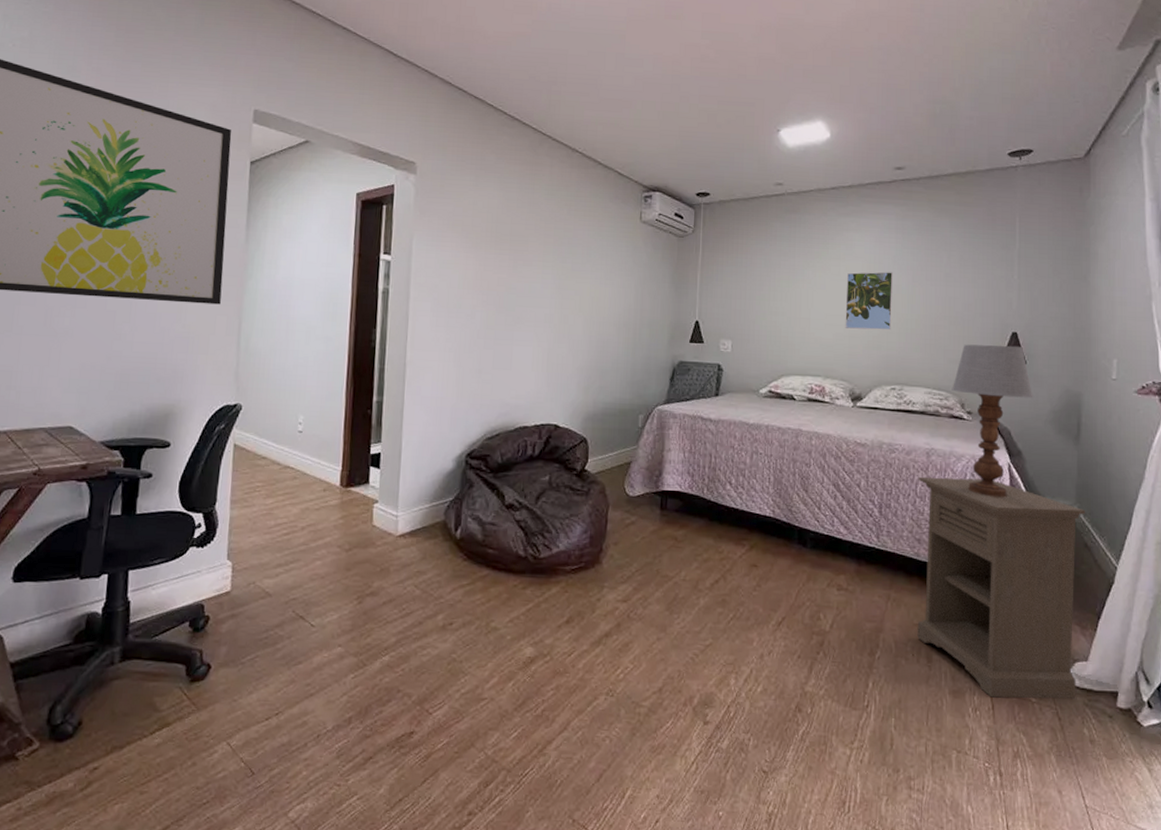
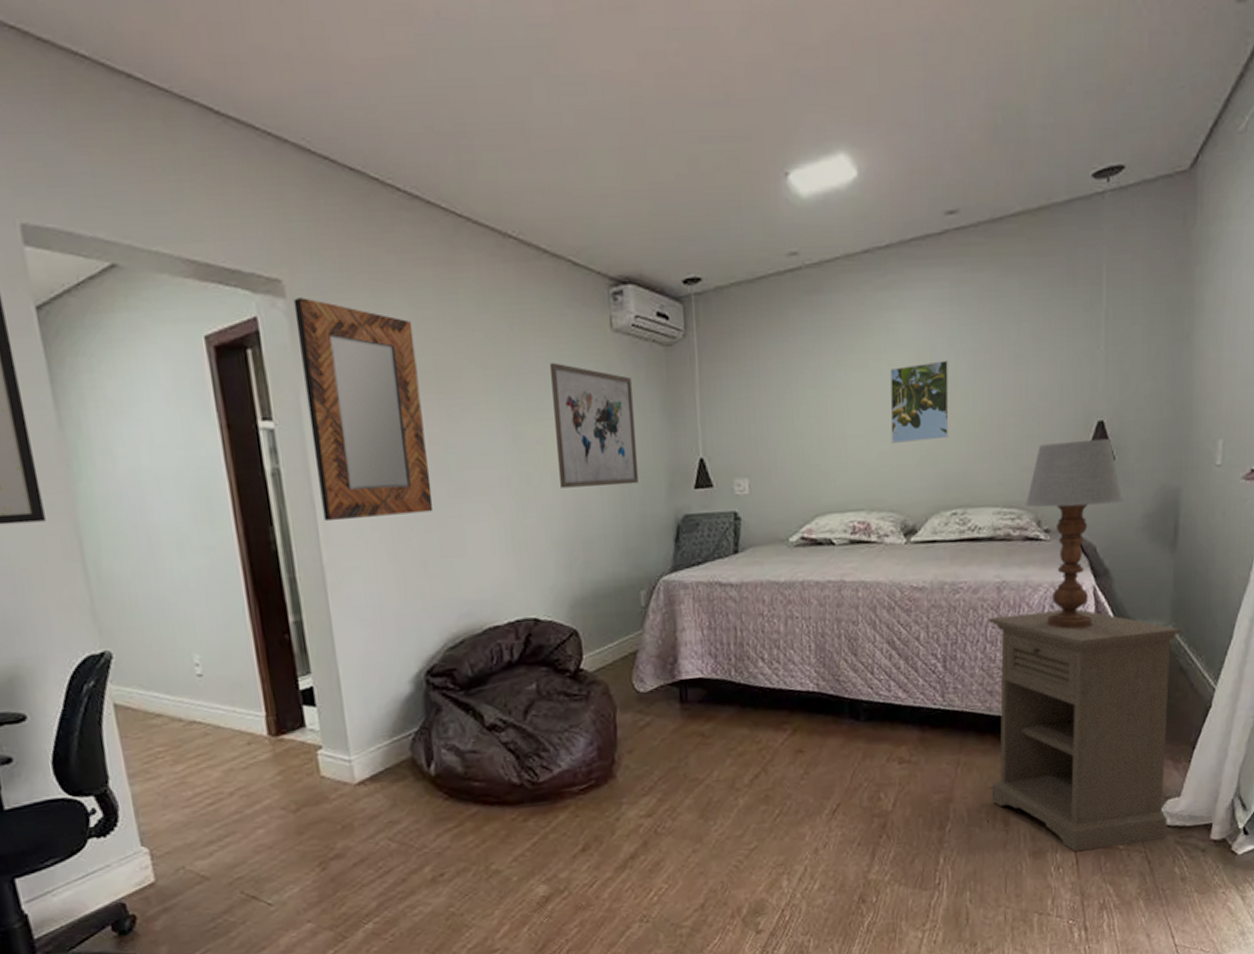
home mirror: none [413,175,500,334] -> present [293,297,434,522]
wall art: none [589,239,652,333] -> present [549,362,639,488]

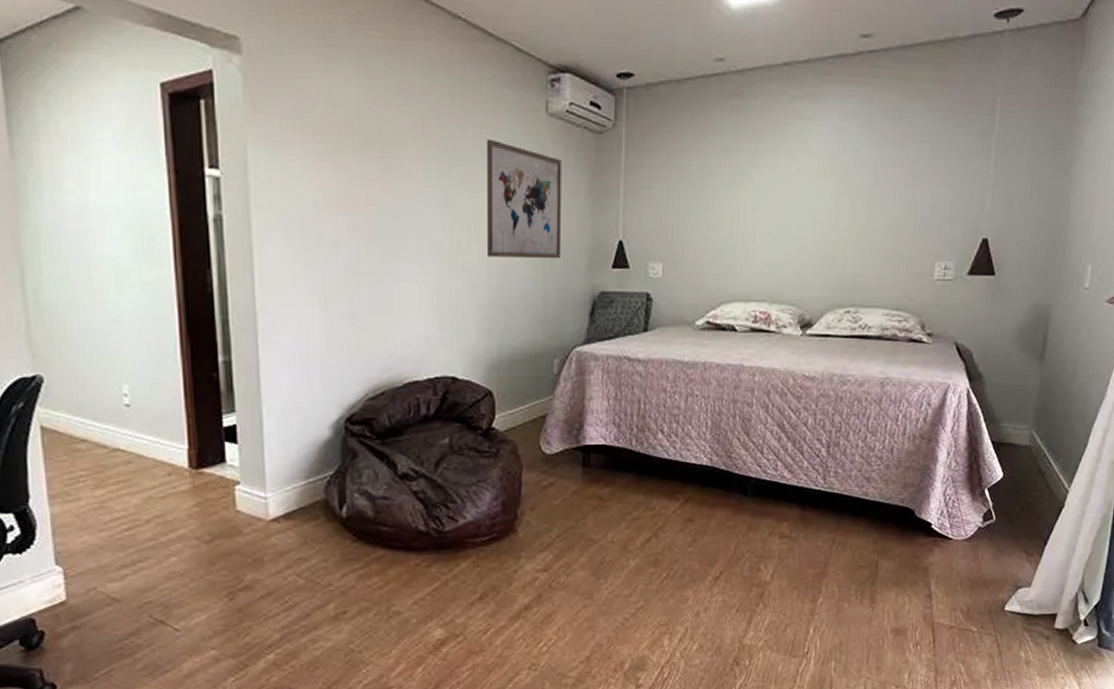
home mirror: present [293,297,434,522] -> none [249,55,366,270]
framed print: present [890,360,950,443] -> none [795,170,854,243]
nightstand: present [988,608,1182,852] -> none [861,408,1043,632]
table lamp: present [1025,438,1123,630] -> none [912,254,1000,427]

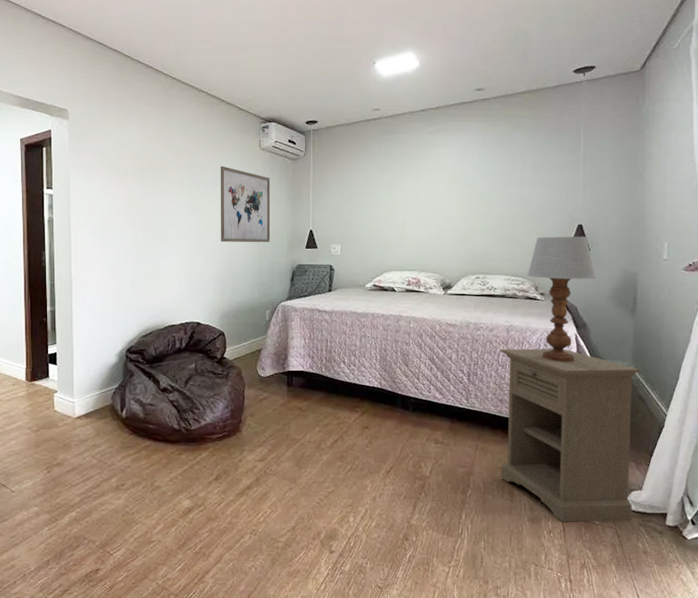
nightstand: none [861,408,1043,632] -> present [500,348,641,522]
table lamp: none [912,254,1000,427] -> present [527,236,596,362]

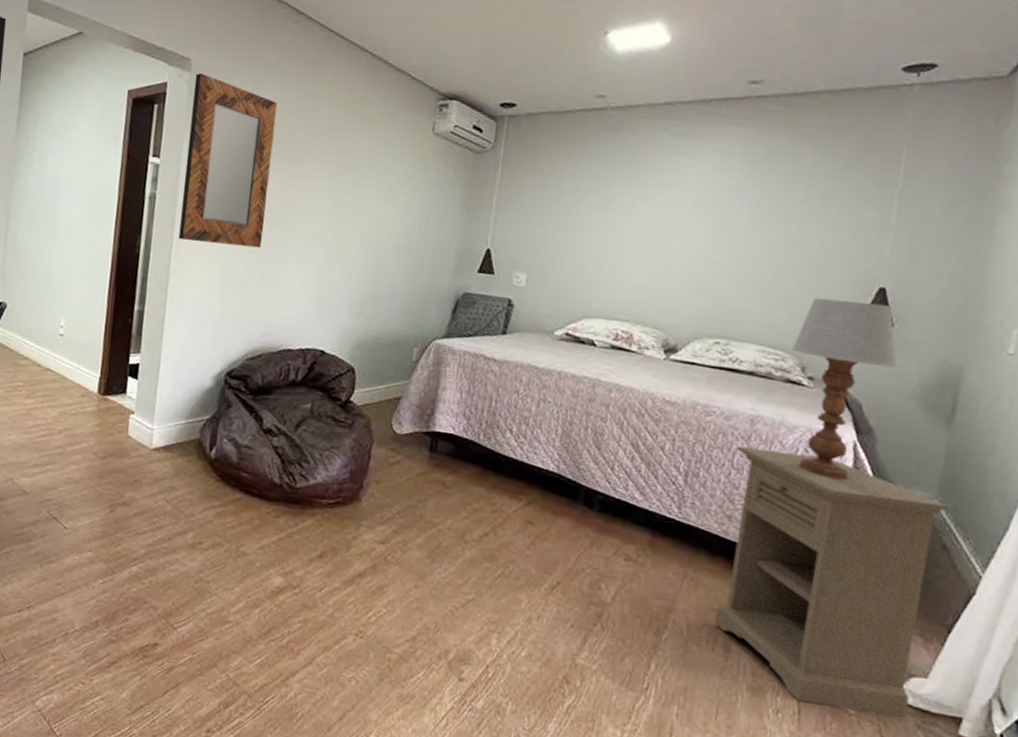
home mirror: none [73,120,142,252] -> present [178,73,278,248]
wall art: present [220,166,271,243] -> none [365,150,442,259]

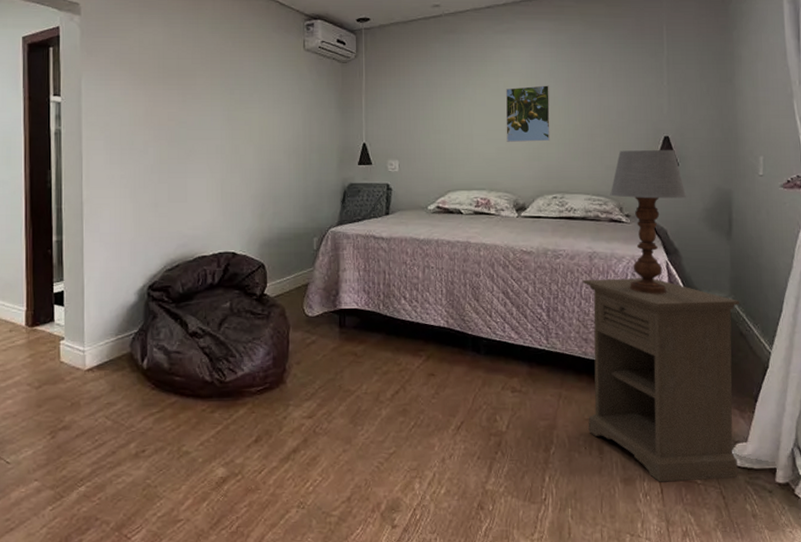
home mirror: present [178,73,278,248] -> none [85,16,166,170]
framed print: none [665,204,733,275] -> present [505,85,551,142]

